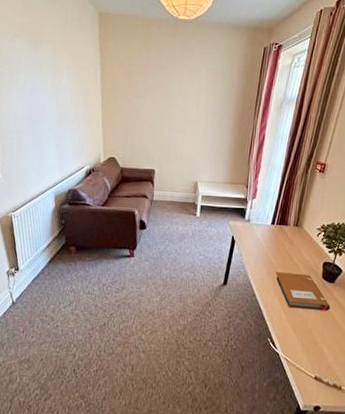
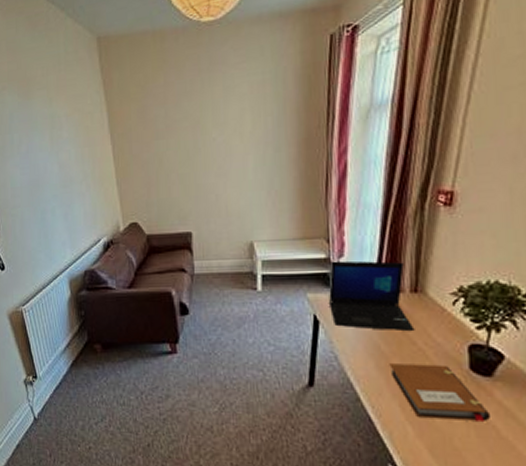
laptop: none [243,200,294,252] -> present [329,260,415,332]

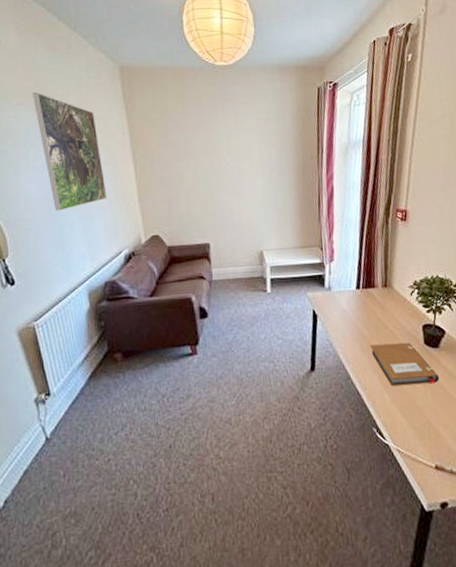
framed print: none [16,75,85,197] -> present [33,92,107,211]
laptop: present [329,260,415,332] -> none [324,264,386,319]

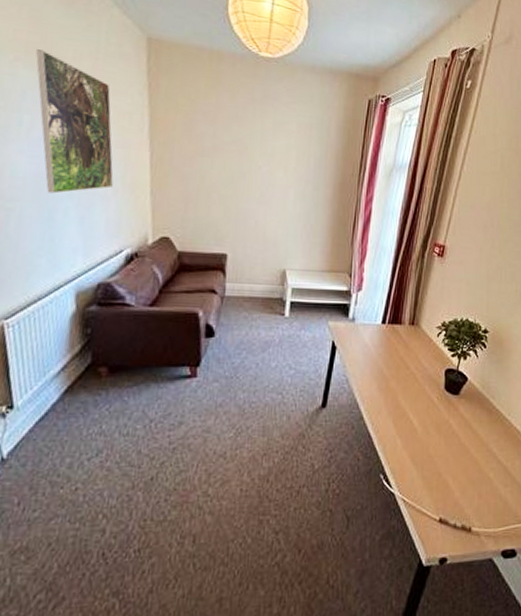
notebook: present [370,342,440,387] -> none [388,385,456,433]

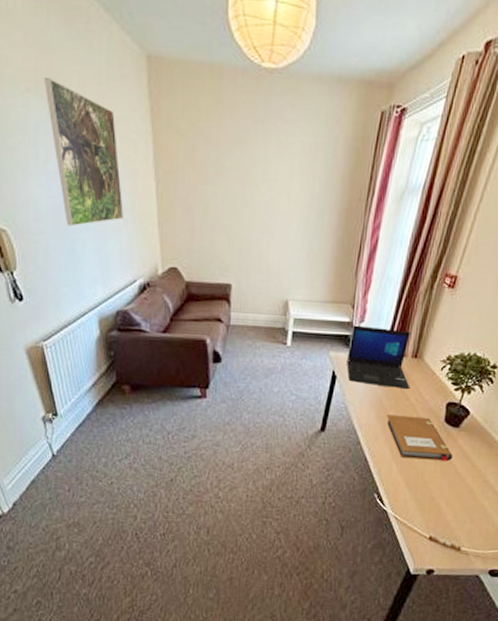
laptop: none [346,294,410,358] -> present [347,325,410,390]
notebook: none [388,385,456,433] -> present [387,415,453,462]

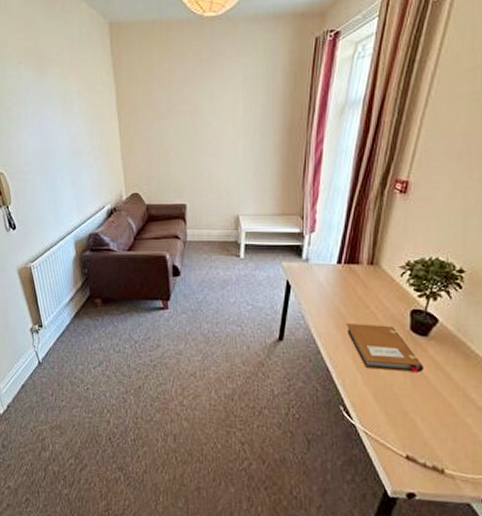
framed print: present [44,78,123,226] -> none [32,51,93,165]
laptop: present [347,325,410,390] -> none [300,235,369,298]

